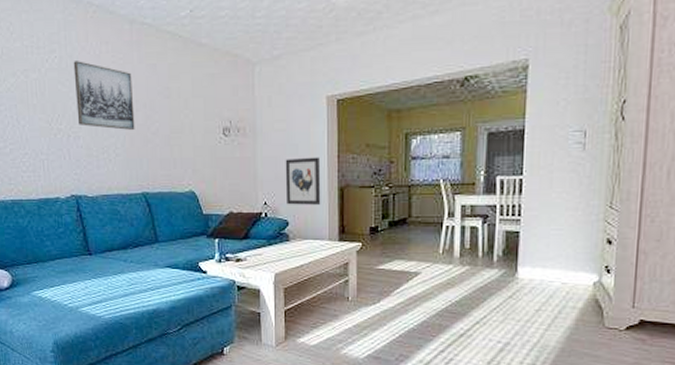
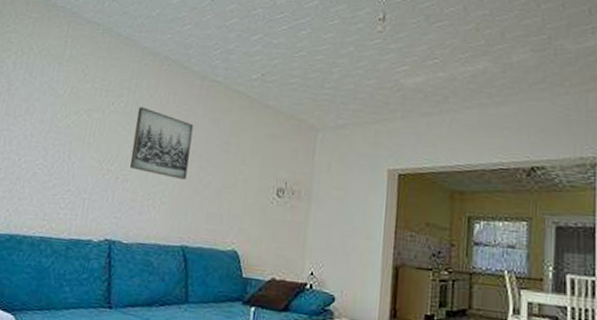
wall art: present [285,157,321,205] -> none [335,228,376,282]

